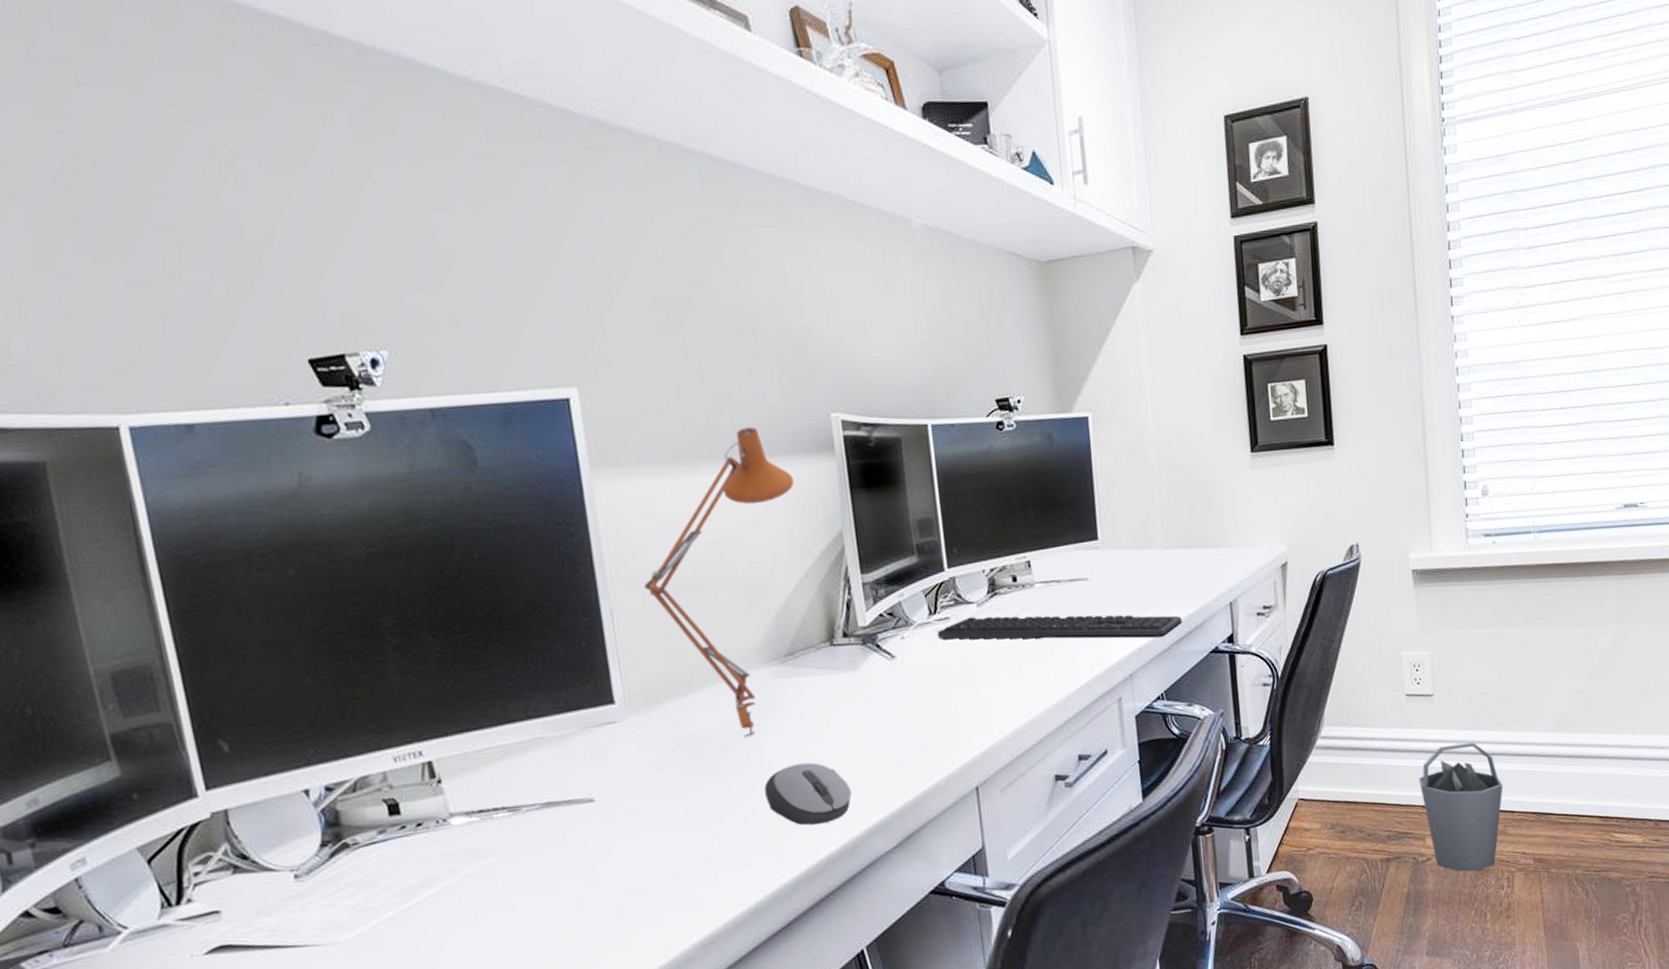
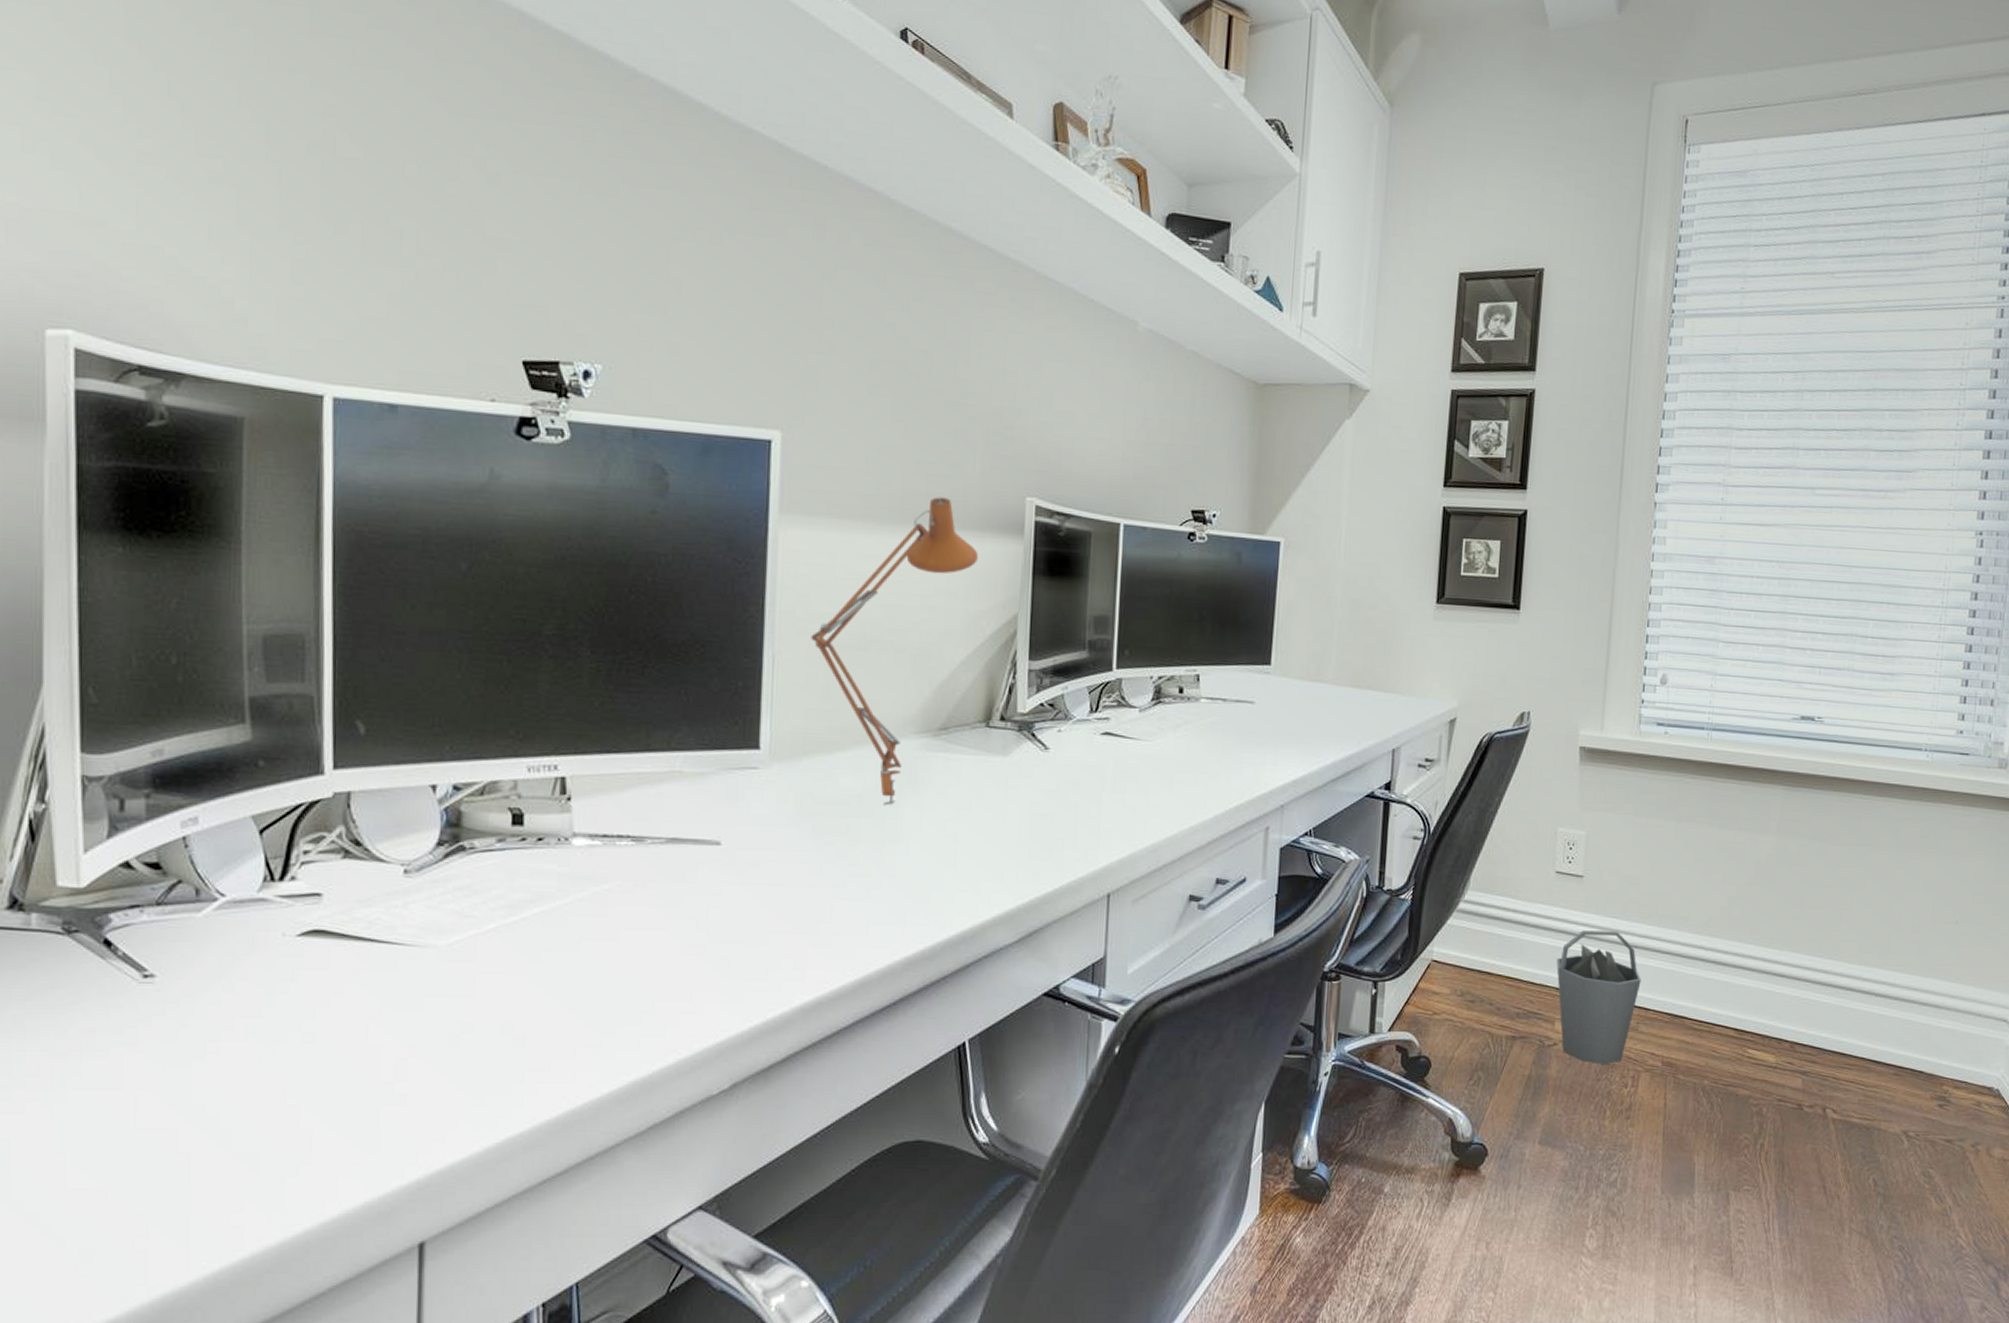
computer mouse: present [764,762,852,826] -> none [894,840,981,905]
computer keyboard: present [937,614,1183,640] -> none [1094,721,1343,774]

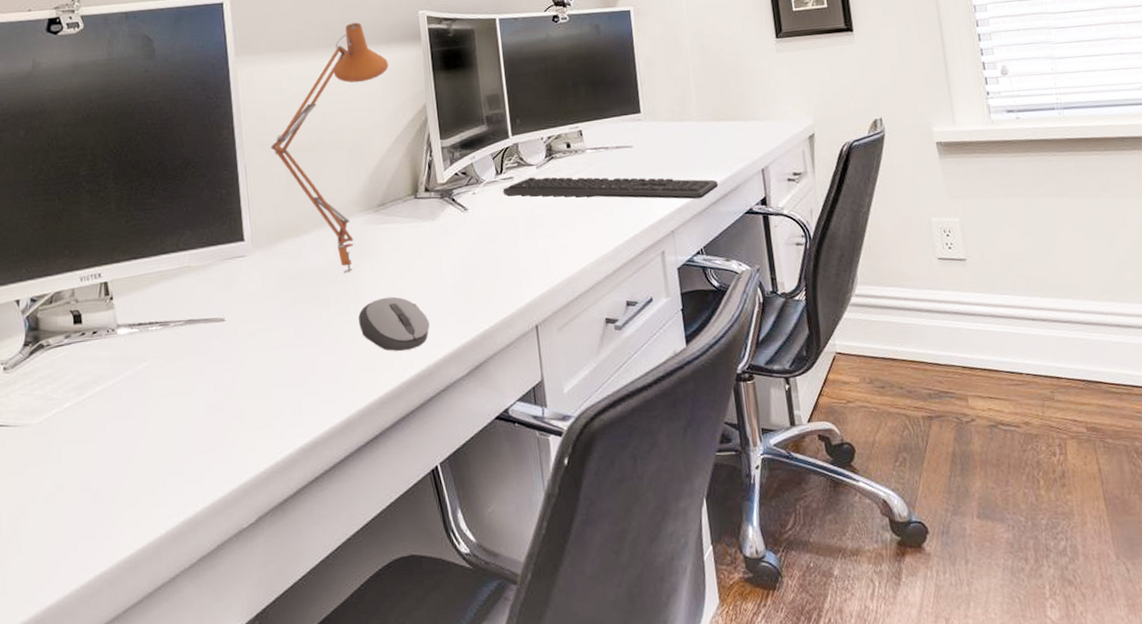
computer mouse: none [894,840,981,905] -> present [358,296,430,351]
computer keyboard: none [1094,721,1343,774] -> present [502,177,719,200]
trash bin: present [1556,930,1641,1065] -> none [956,307,1047,436]

